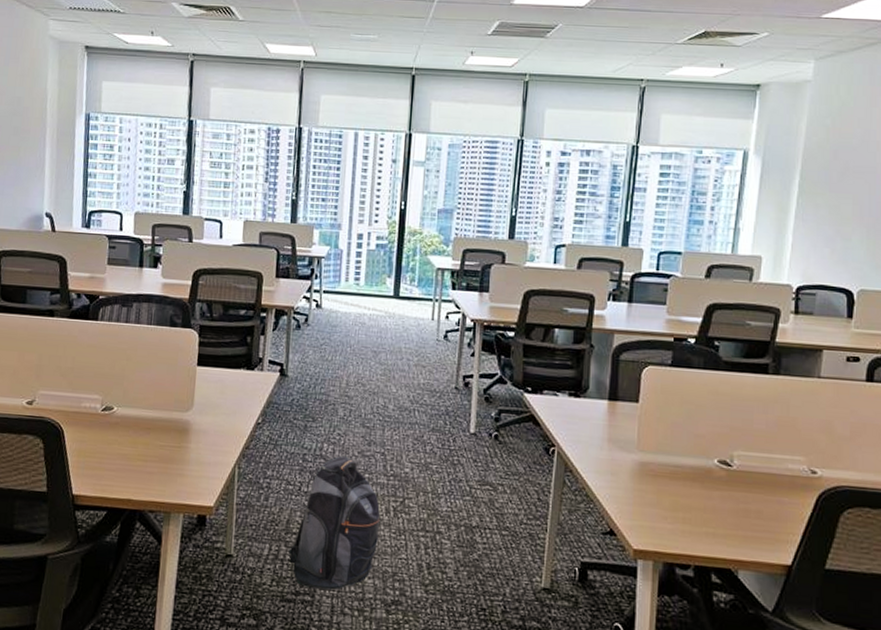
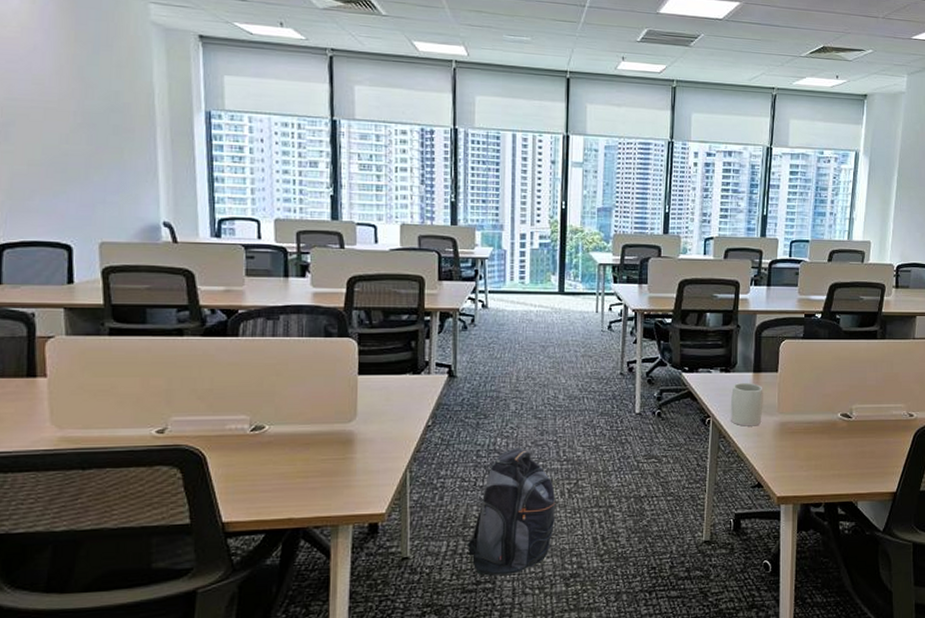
mug: none [578,411,620,463] -> present [730,383,763,427]

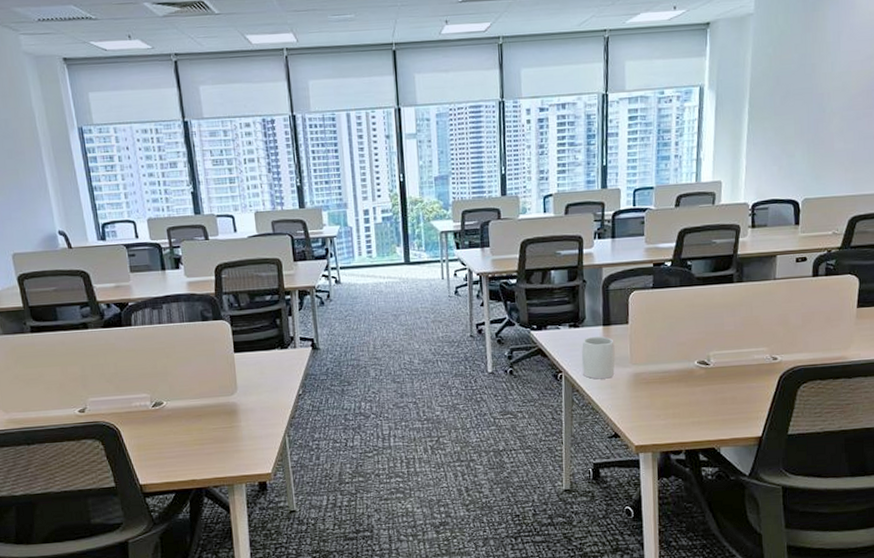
backpack: present [466,447,556,576] -> none [343,410,421,525]

